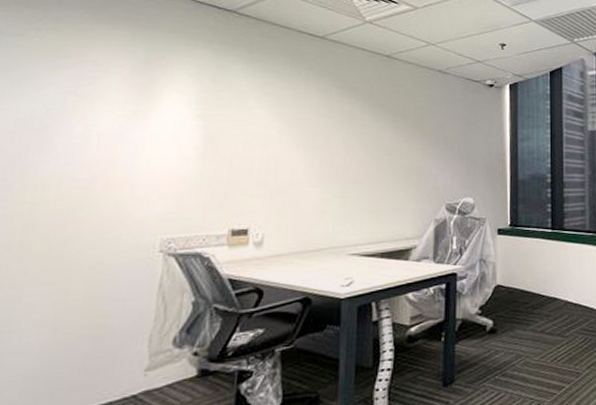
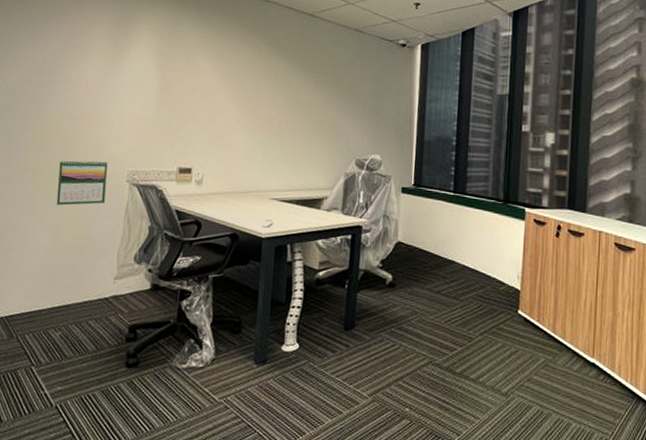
calendar: none [55,230,132,290] -> present [56,160,108,206]

